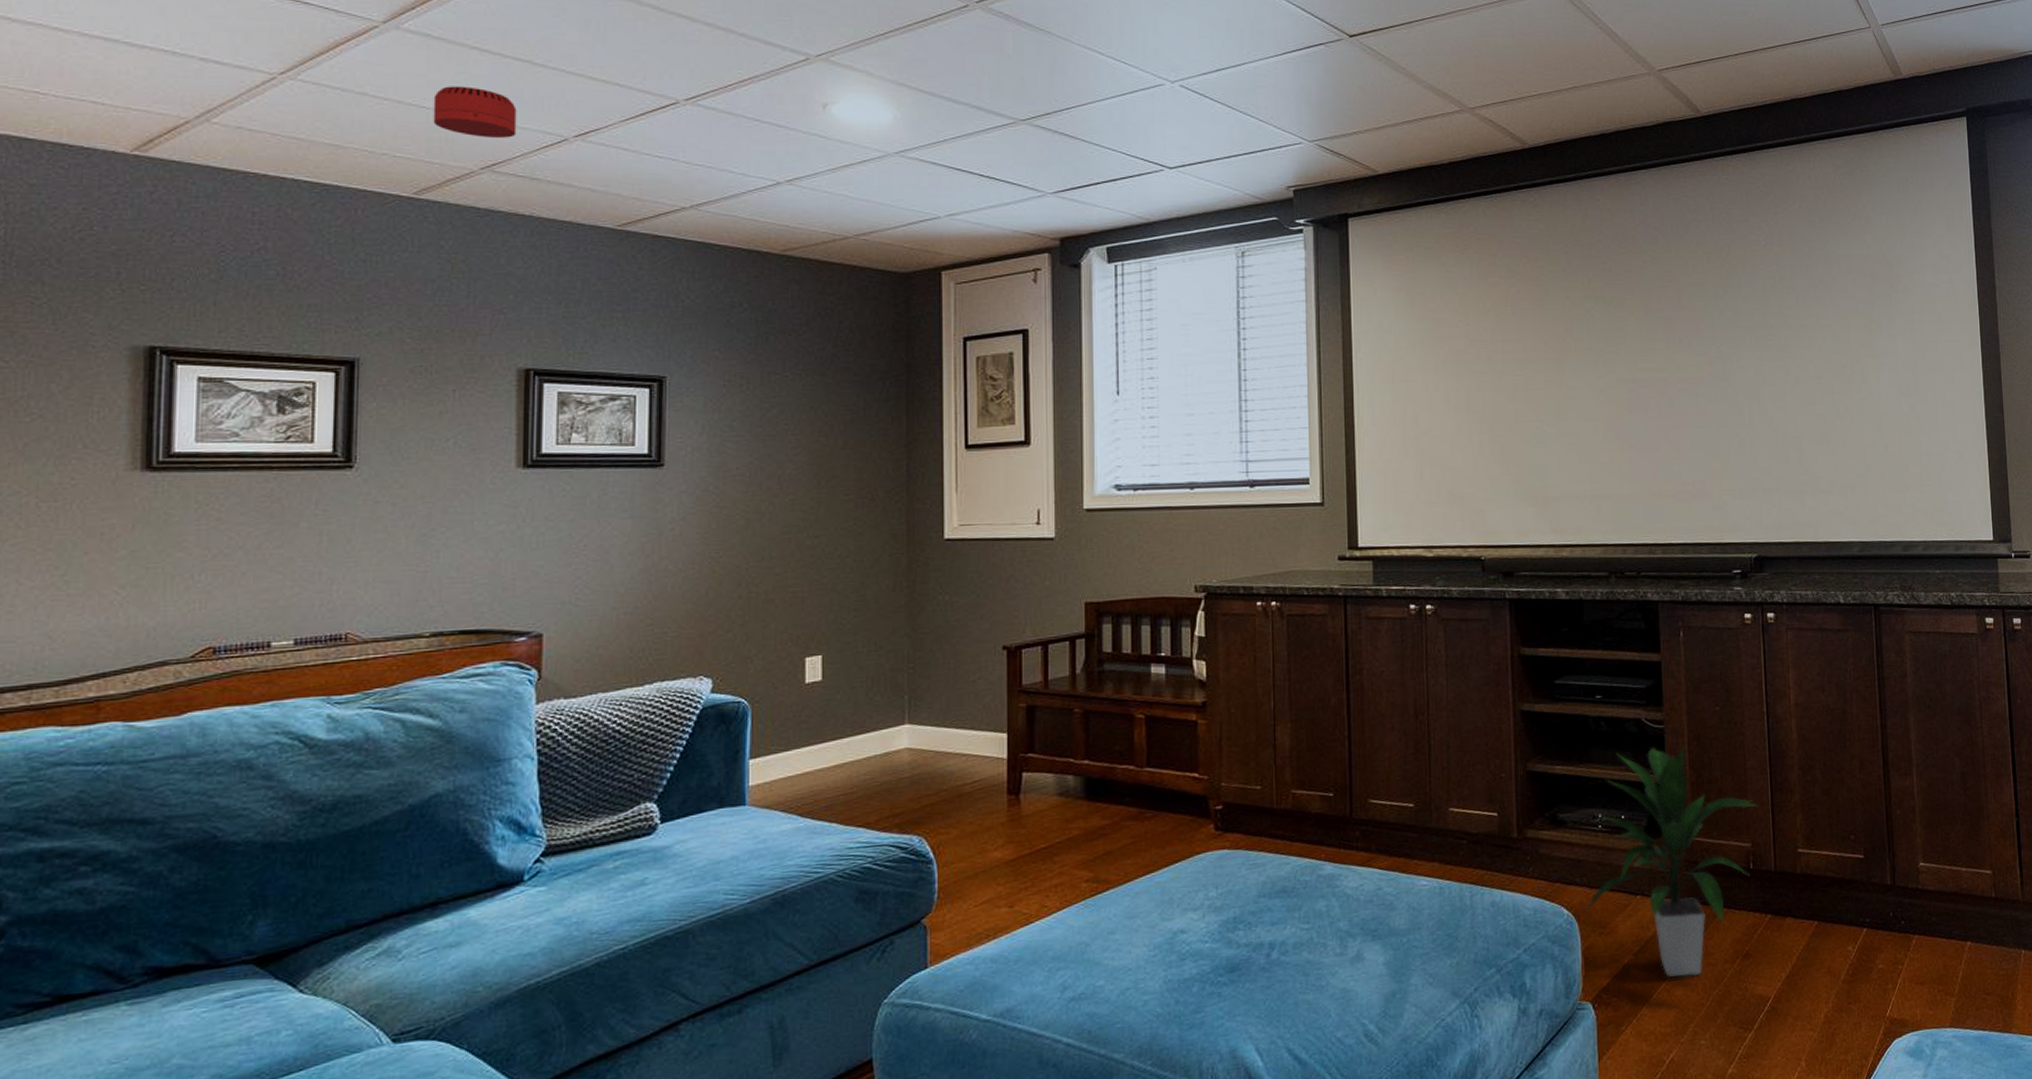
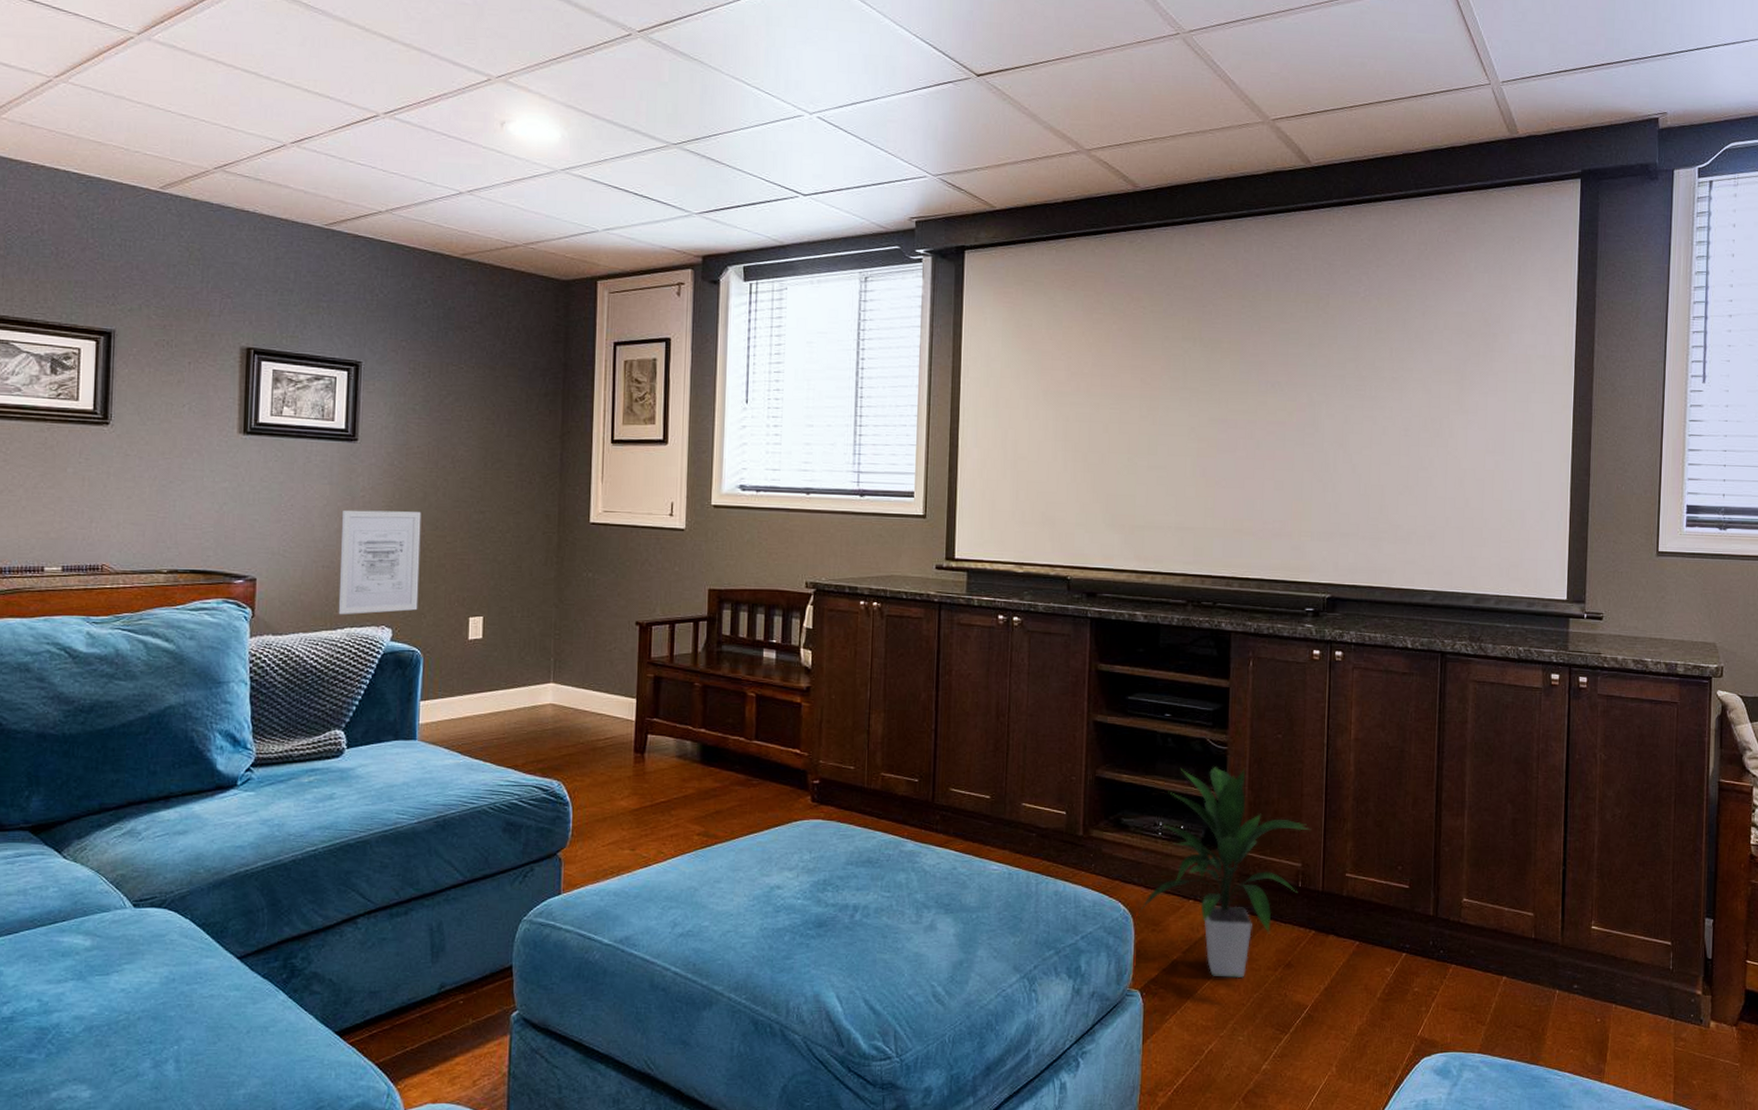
smoke detector: present [433,86,517,138] -> none [176,93,245,142]
wall art: none [645,542,744,668] -> present [338,510,422,615]

